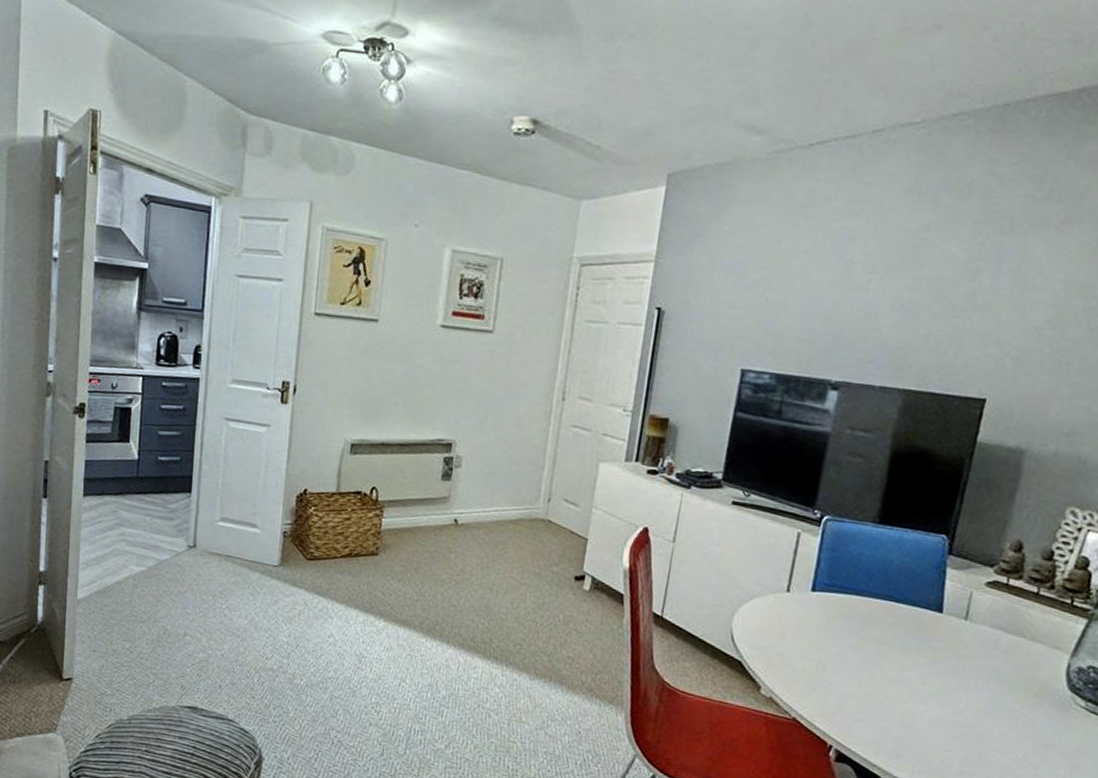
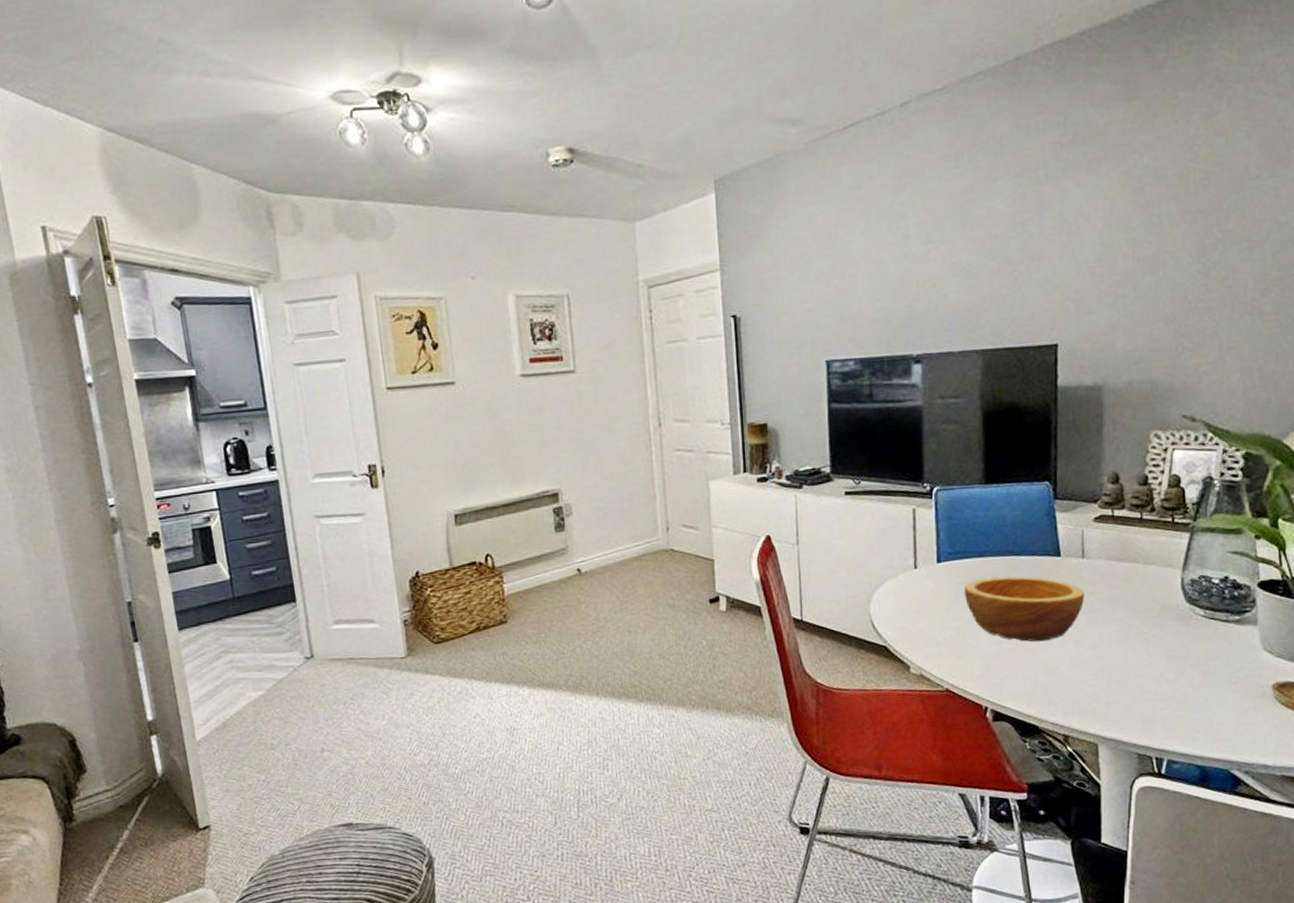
bowl: none [832,616,960,695] -> present [964,576,1084,642]

